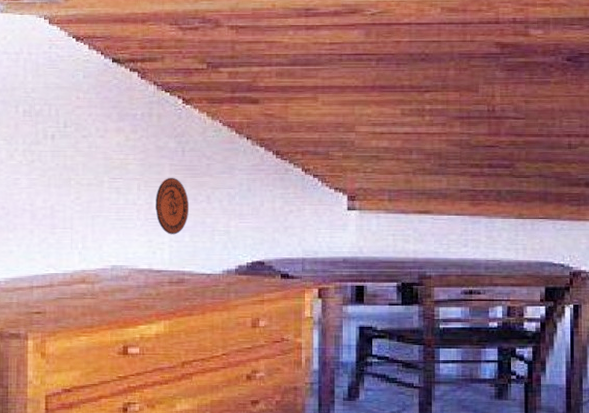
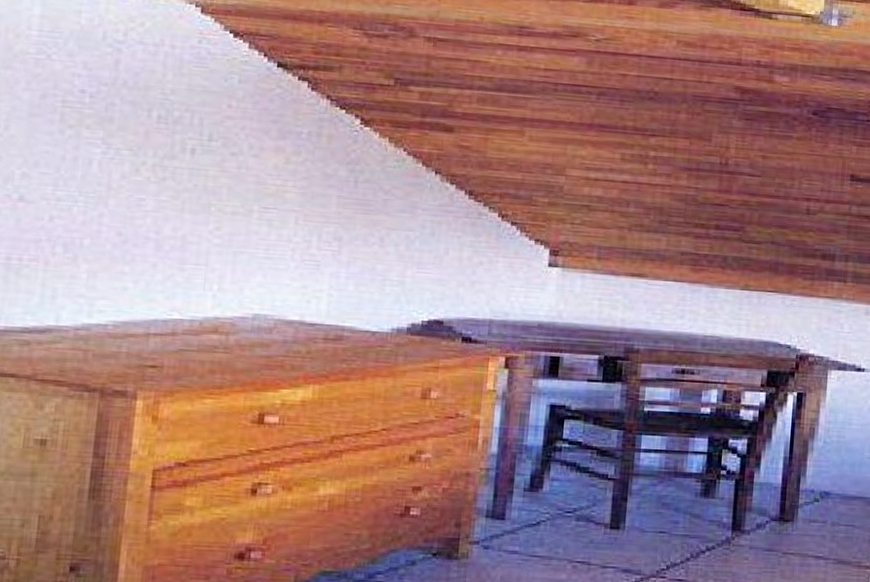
decorative plate: present [155,178,189,235] -> none [315,212,357,282]

